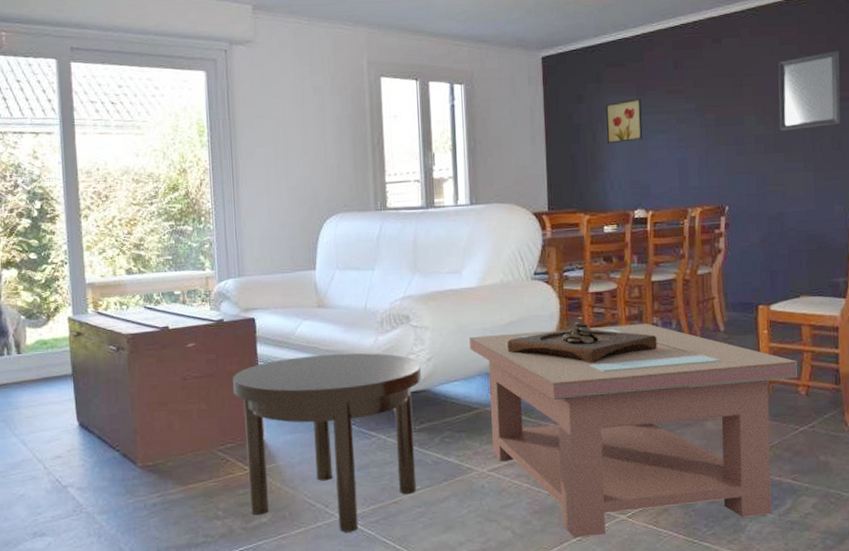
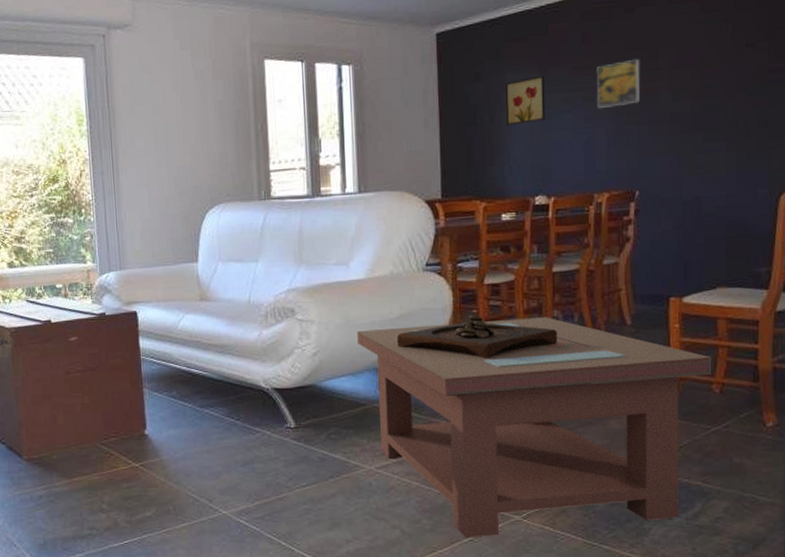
side table: present [232,353,422,533] -> none [115,347,308,528]
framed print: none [687,85,728,130] -> present [596,58,641,109]
home mirror: present [778,50,841,131] -> none [698,17,769,108]

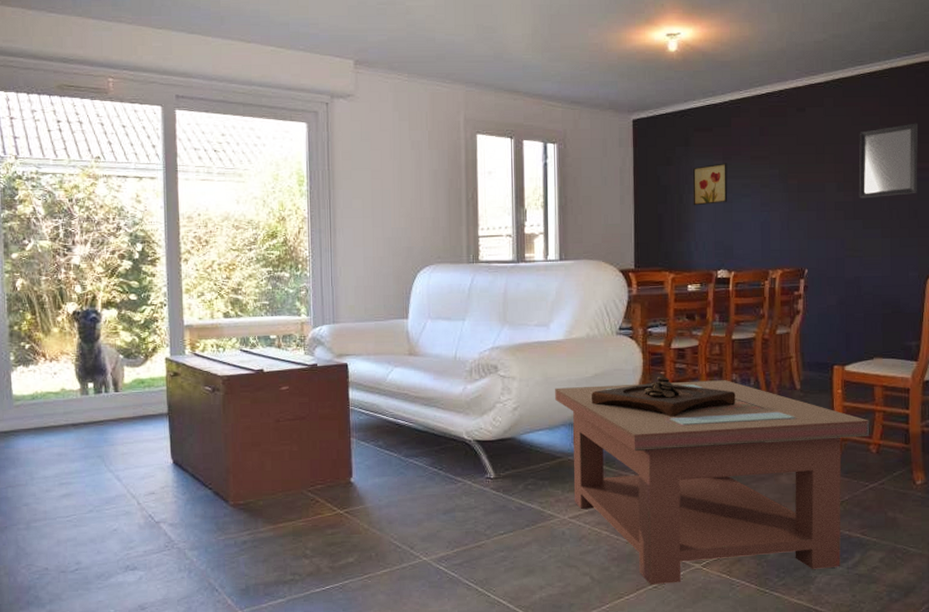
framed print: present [596,58,641,109] -> none [771,152,810,195]
home mirror: none [698,17,769,108] -> present [859,123,918,199]

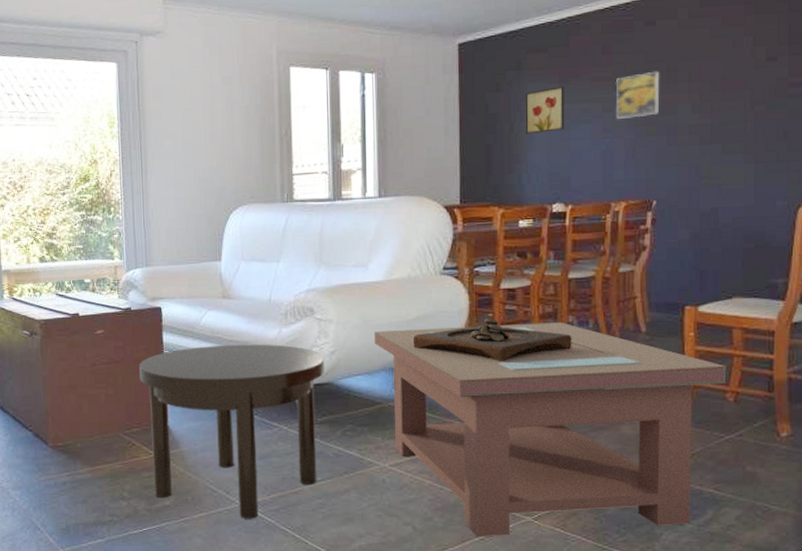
side table: none [324,400,508,574] -> present [138,344,325,519]
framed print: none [771,152,810,195] -> present [615,71,660,120]
home mirror: present [859,123,918,199] -> none [717,31,790,120]

